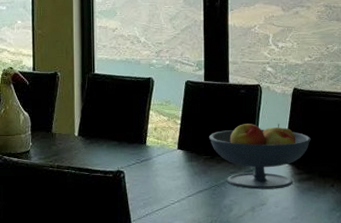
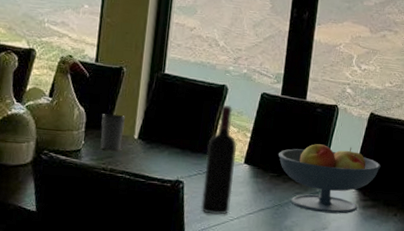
cup: none [44,115,65,149] -> present [100,113,125,151]
wine bottle: none [142,96,170,200] -> present [201,104,236,215]

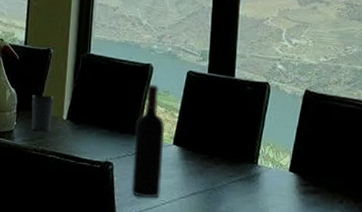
fruit bowl: present [278,144,381,214] -> none [208,124,321,200]

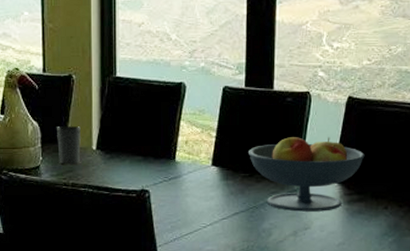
wine bottle: present [131,83,164,199] -> none [171,103,202,223]
fruit bowl: none [208,124,321,200] -> present [247,137,365,212]

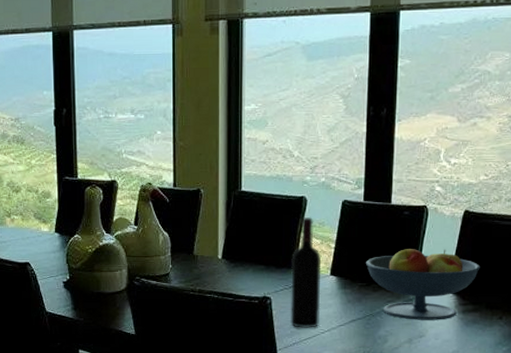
cup: present [57,125,81,164] -> none [186,236,207,272]
wine bottle: none [171,103,202,223] -> present [290,216,321,328]

